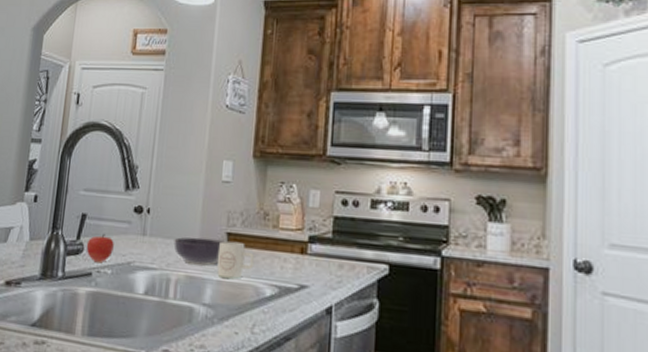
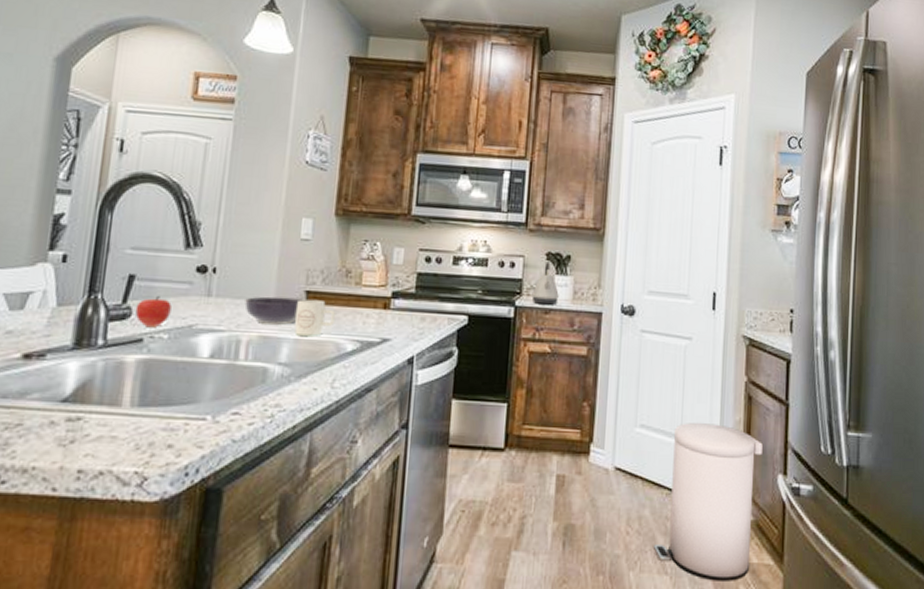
kettle: none [460,206,493,257] -> present [531,262,559,305]

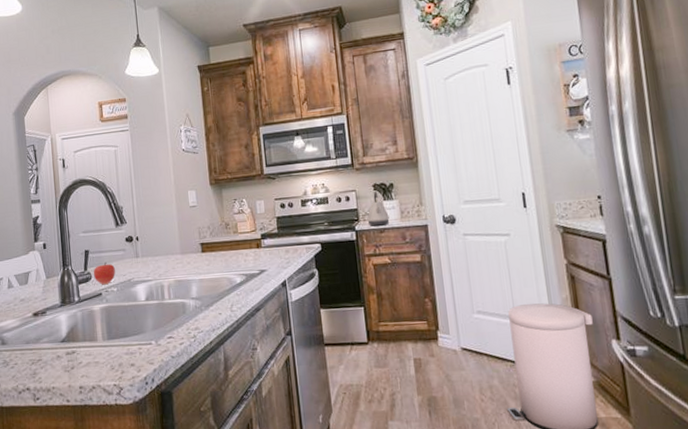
bowl: present [244,296,304,325] -> none [161,249,201,272]
mug: present [294,299,336,336] -> none [195,248,225,276]

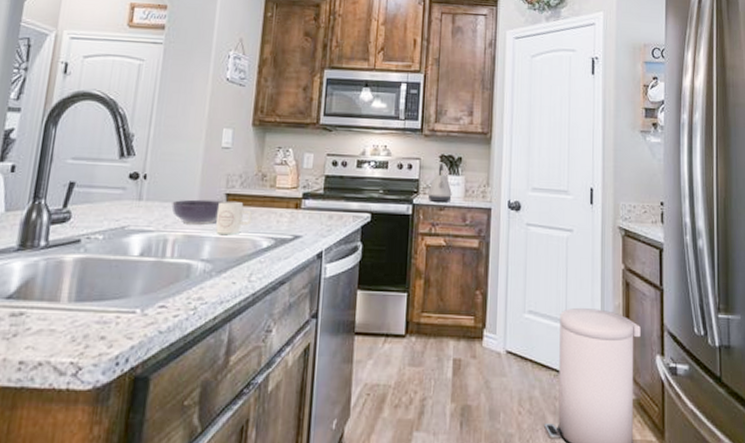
fruit: present [93,261,116,285] -> none [74,200,107,230]
bowl: none [161,249,201,272] -> present [171,199,225,225]
mug: none [195,248,225,276] -> present [215,201,253,235]

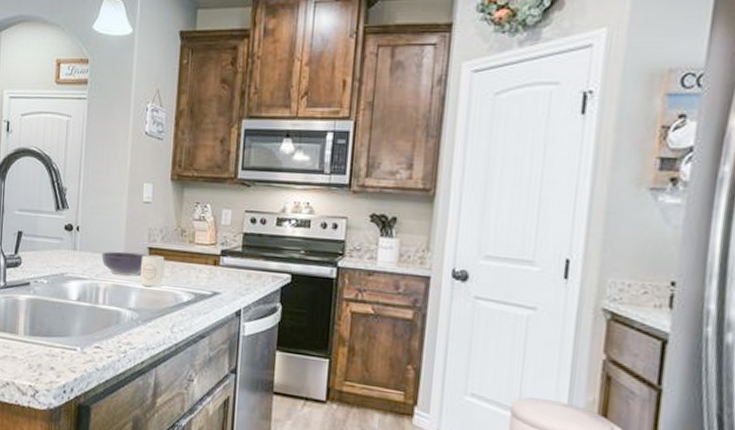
kettle: present [427,163,452,202] -> none [354,224,383,267]

